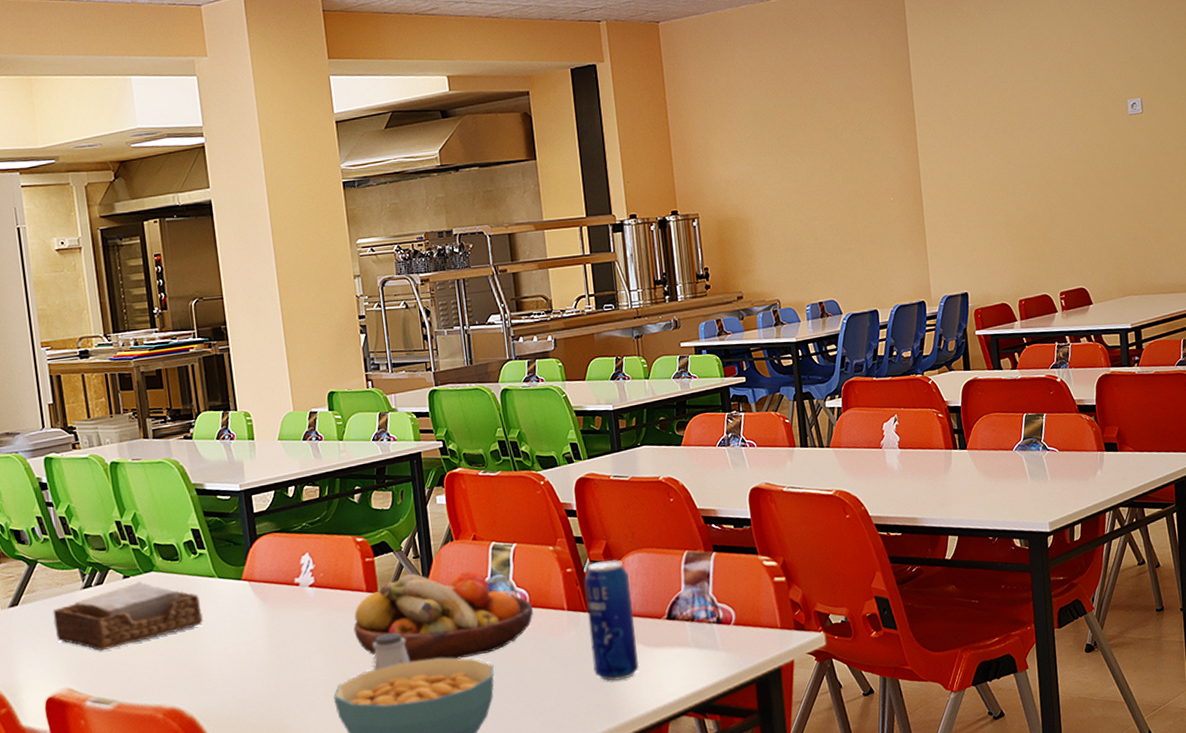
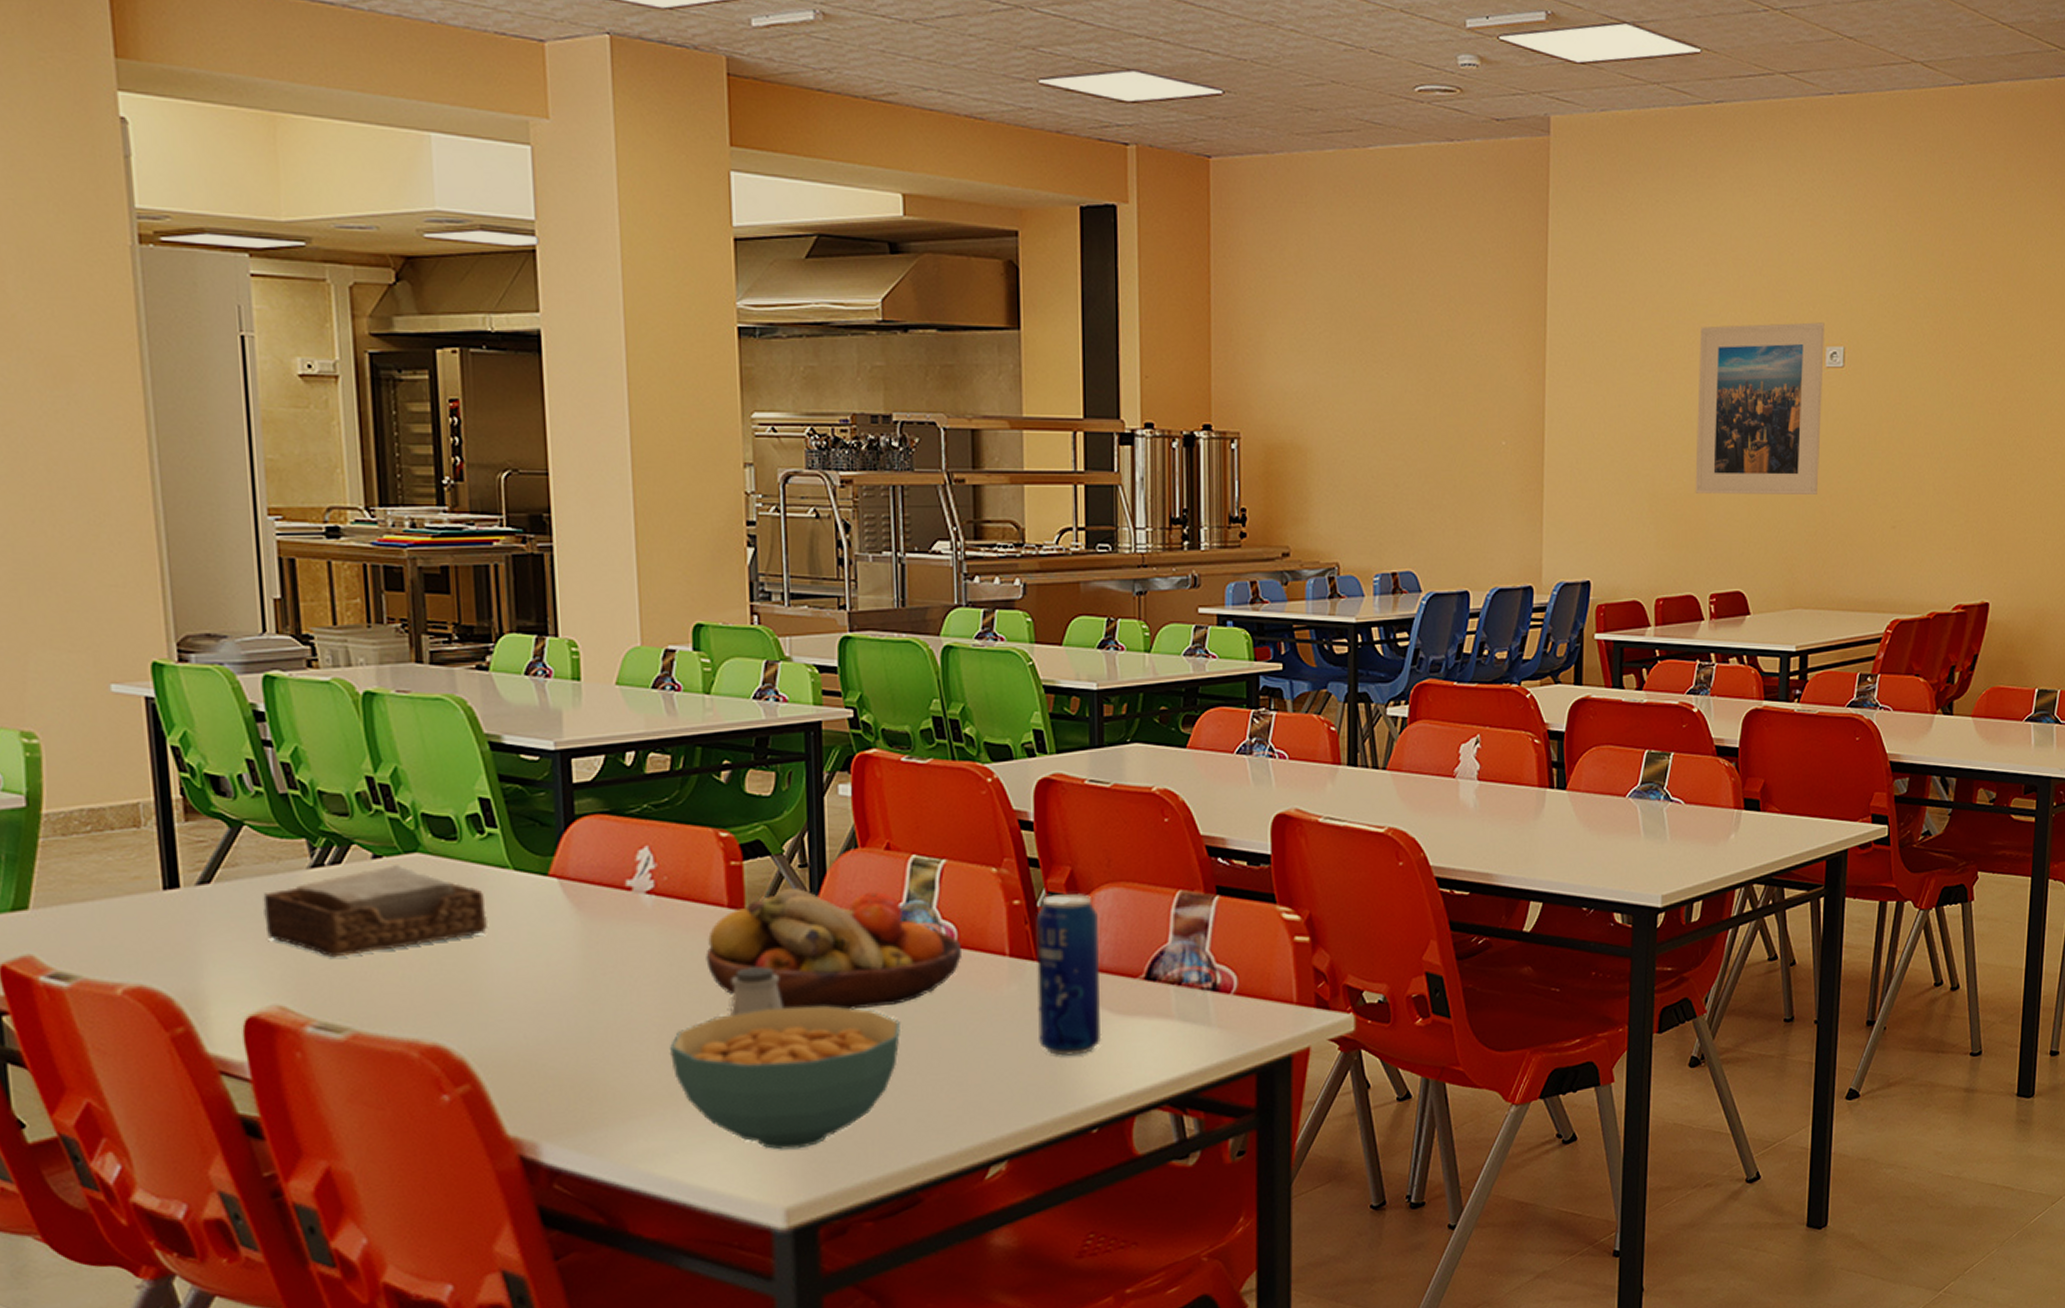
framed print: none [1030,82,1134,219] -> present [1695,322,1825,494]

